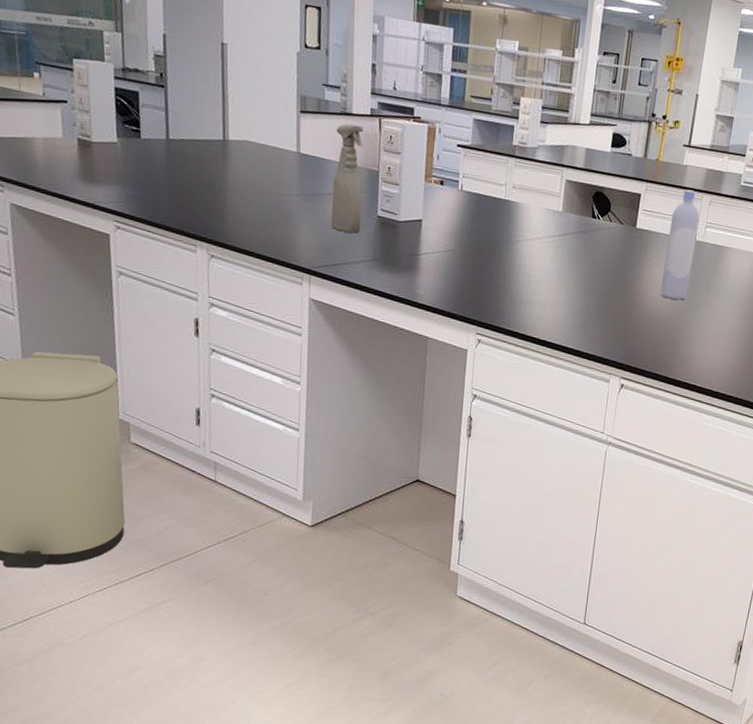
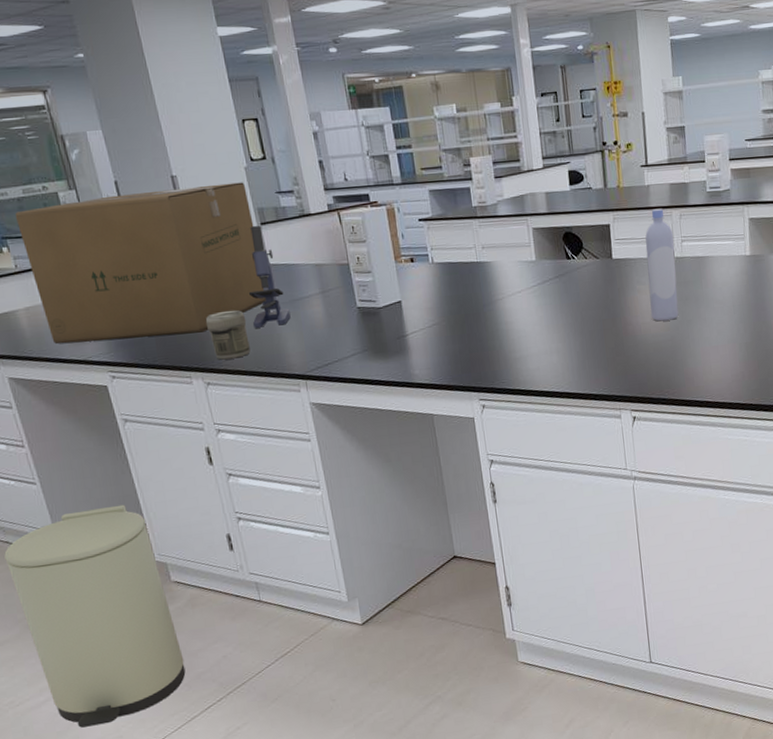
box: none [54,40,294,204] -> present [15,182,266,344]
jar: none [223,188,265,238] -> present [205,310,250,360]
microscope: none [270,112,310,216] -> present [248,226,291,328]
spray bottle: present [331,123,364,234] -> none [298,223,344,331]

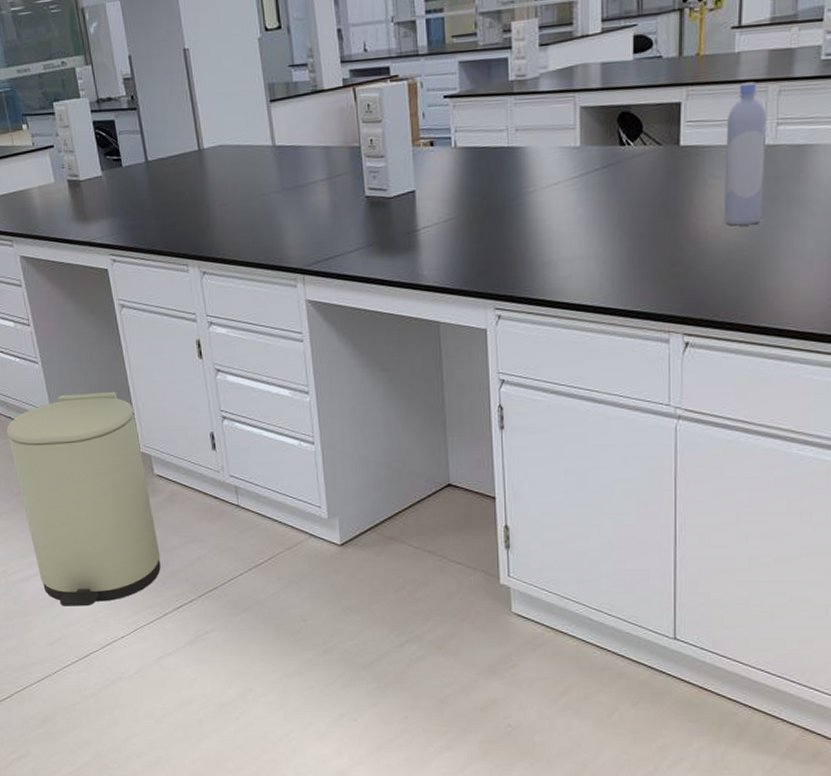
box: present [15,182,266,344] -> none [35,54,269,225]
jar: present [205,310,250,360] -> none [206,195,249,248]
microscope: present [248,226,291,328] -> none [251,103,293,215]

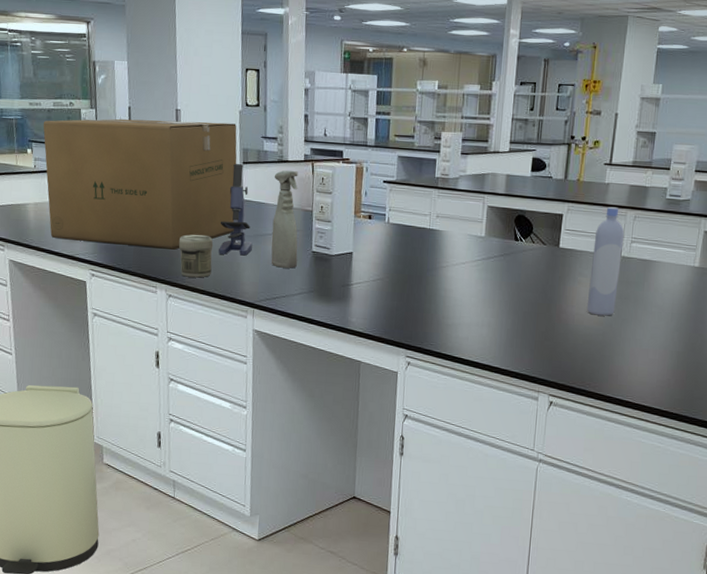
box: none [35,54,269,225] -> present [43,118,237,250]
jar: none [206,195,249,248] -> present [178,234,213,278]
microscope: none [251,103,293,215] -> present [218,164,253,256]
spray bottle: none [309,100,349,222] -> present [271,170,298,269]

